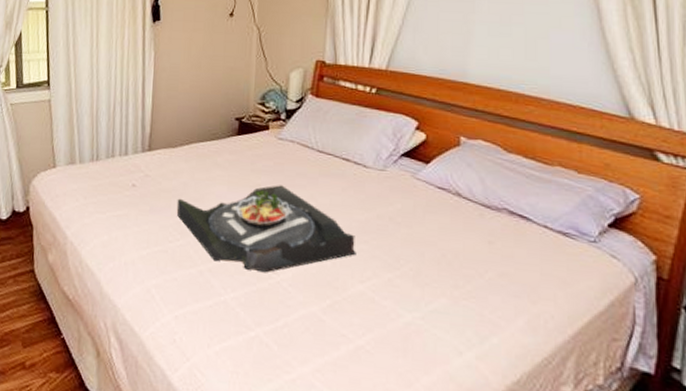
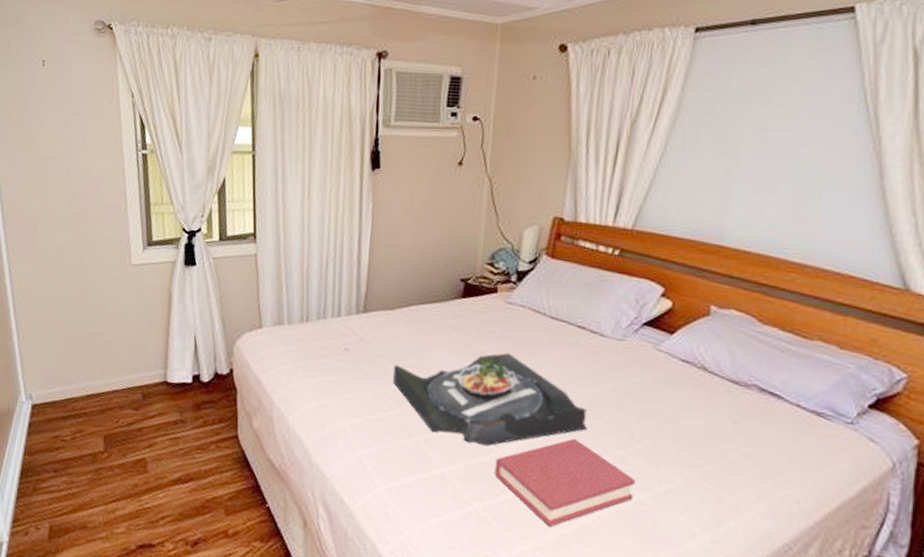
hardback book: none [273,263,403,350] -> present [494,438,635,528]

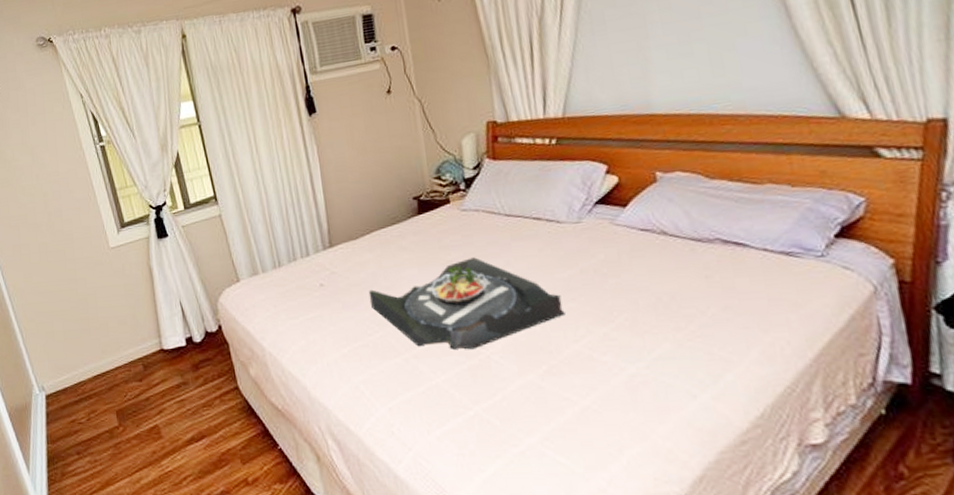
hardback book: present [494,438,635,528] -> none [484,325,626,416]

